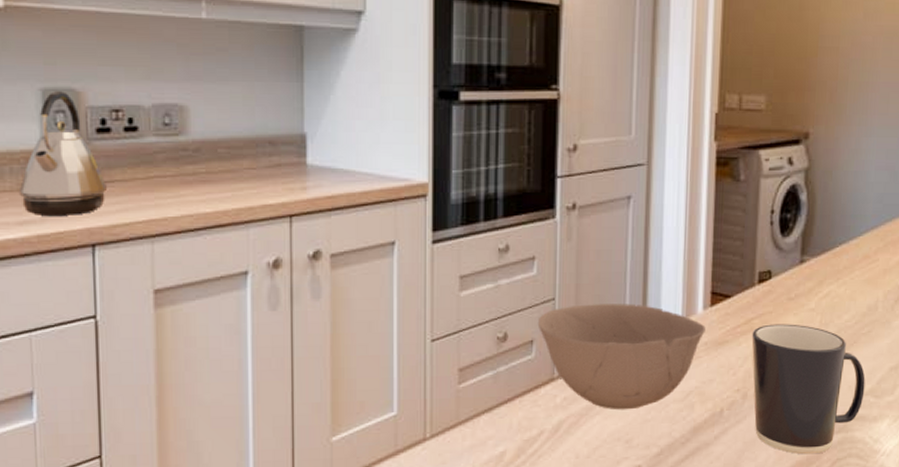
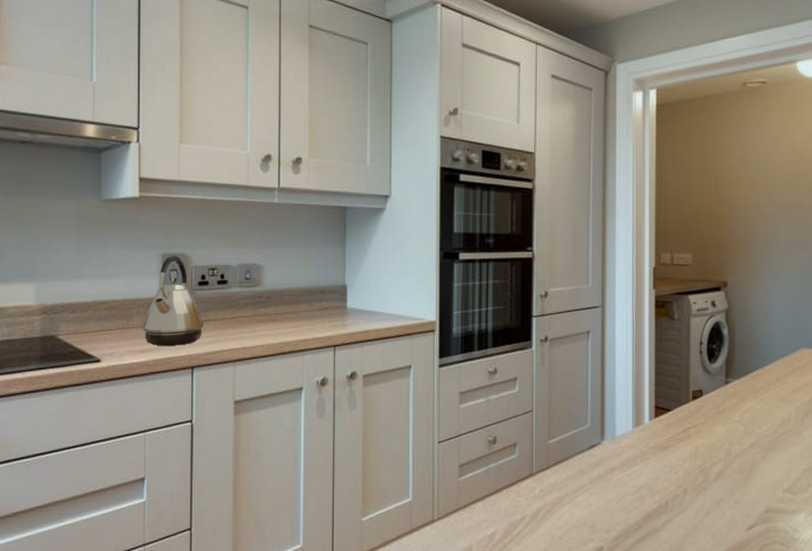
bowl: present [537,303,705,410] -> none [519,415,651,501]
mug: present [751,324,866,455] -> none [689,432,784,541]

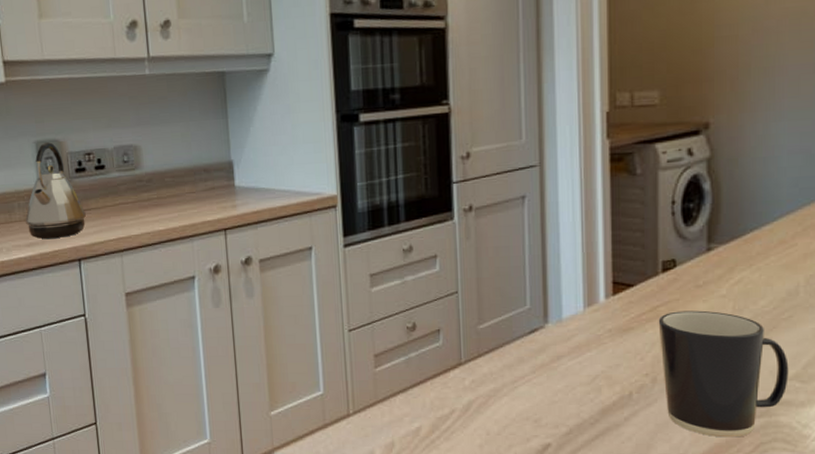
mug: none [689,432,784,541] -> present [658,310,789,438]

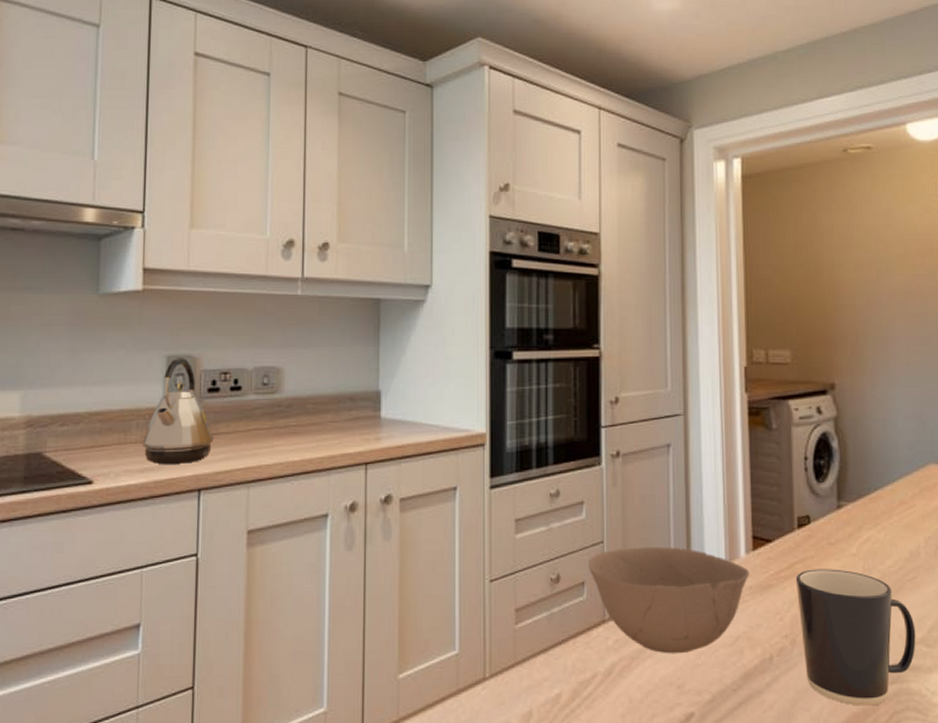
bowl: none [443,294,609,392] -> present [588,547,749,654]

